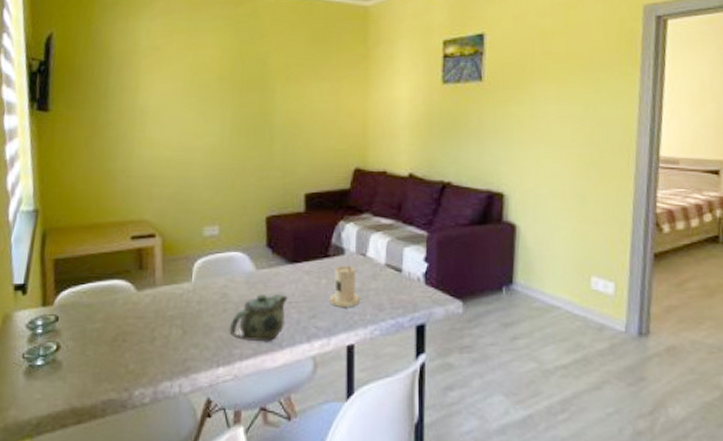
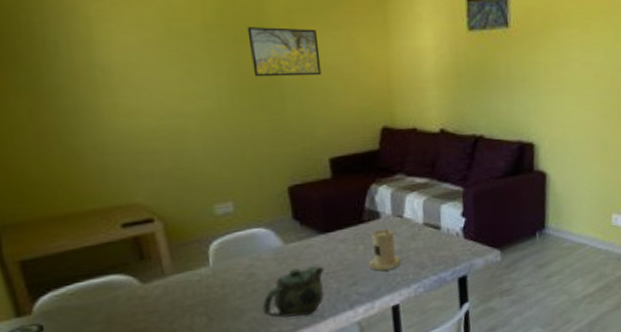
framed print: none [251,79,308,120] -> present [247,27,322,77]

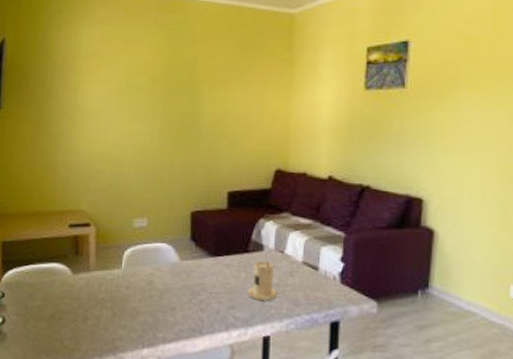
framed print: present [247,27,322,77] -> none [180,82,233,122]
teapot: present [262,266,325,319] -> none [154,282,209,329]

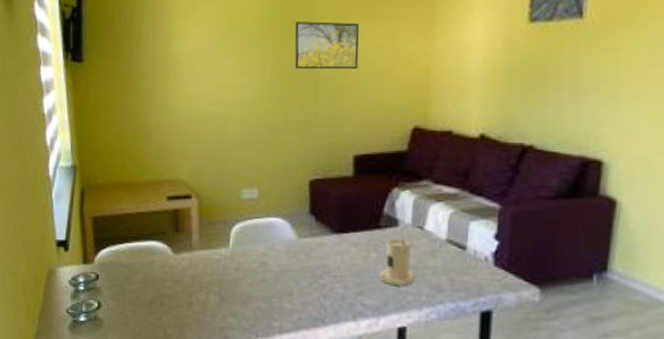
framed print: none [180,82,233,122] -> present [294,21,360,70]

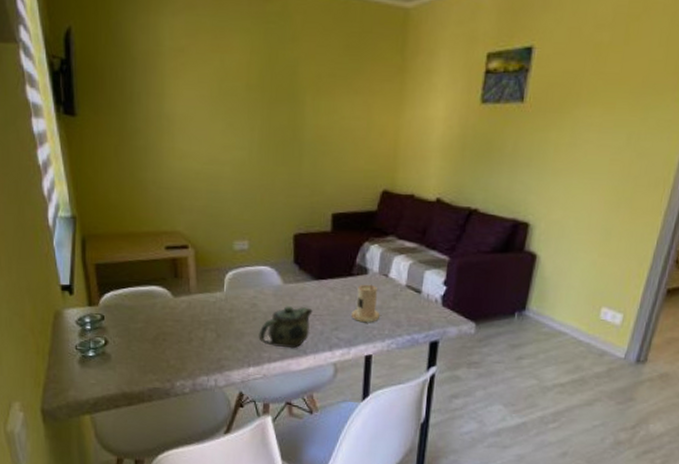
teapot: none [268,263,332,317] -> present [258,305,313,349]
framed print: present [294,21,360,70] -> none [280,89,339,137]

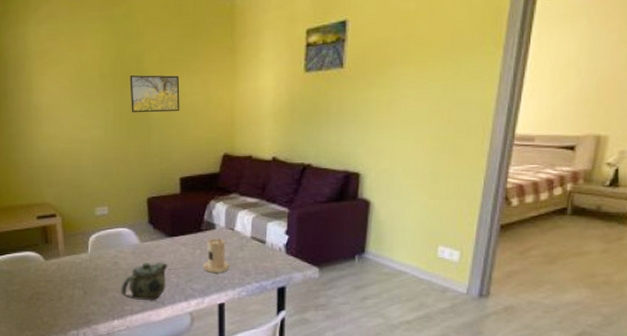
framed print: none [280,89,339,137] -> present [129,75,180,113]

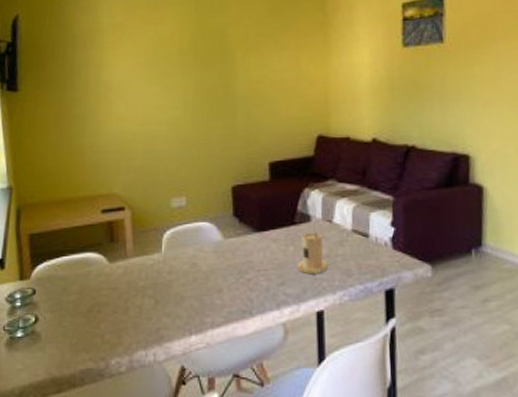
teapot: present [121,261,168,301] -> none [200,261,256,310]
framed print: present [129,75,180,113] -> none [212,50,268,91]

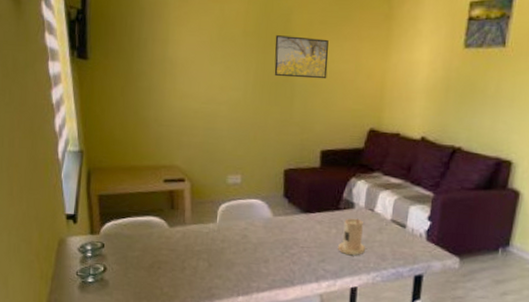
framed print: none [212,50,268,91] -> present [274,35,329,79]

